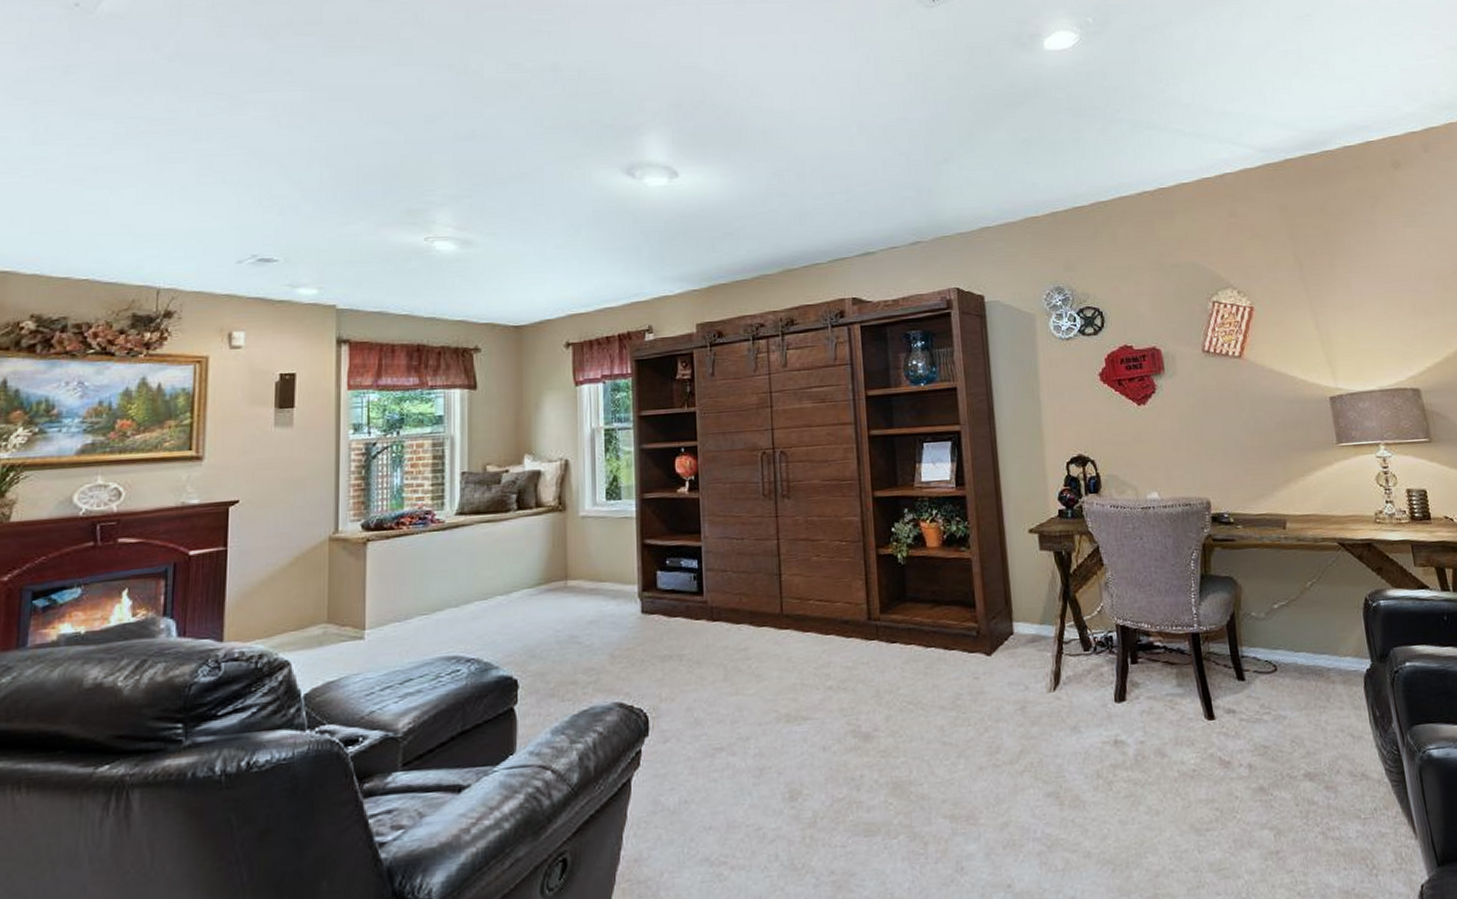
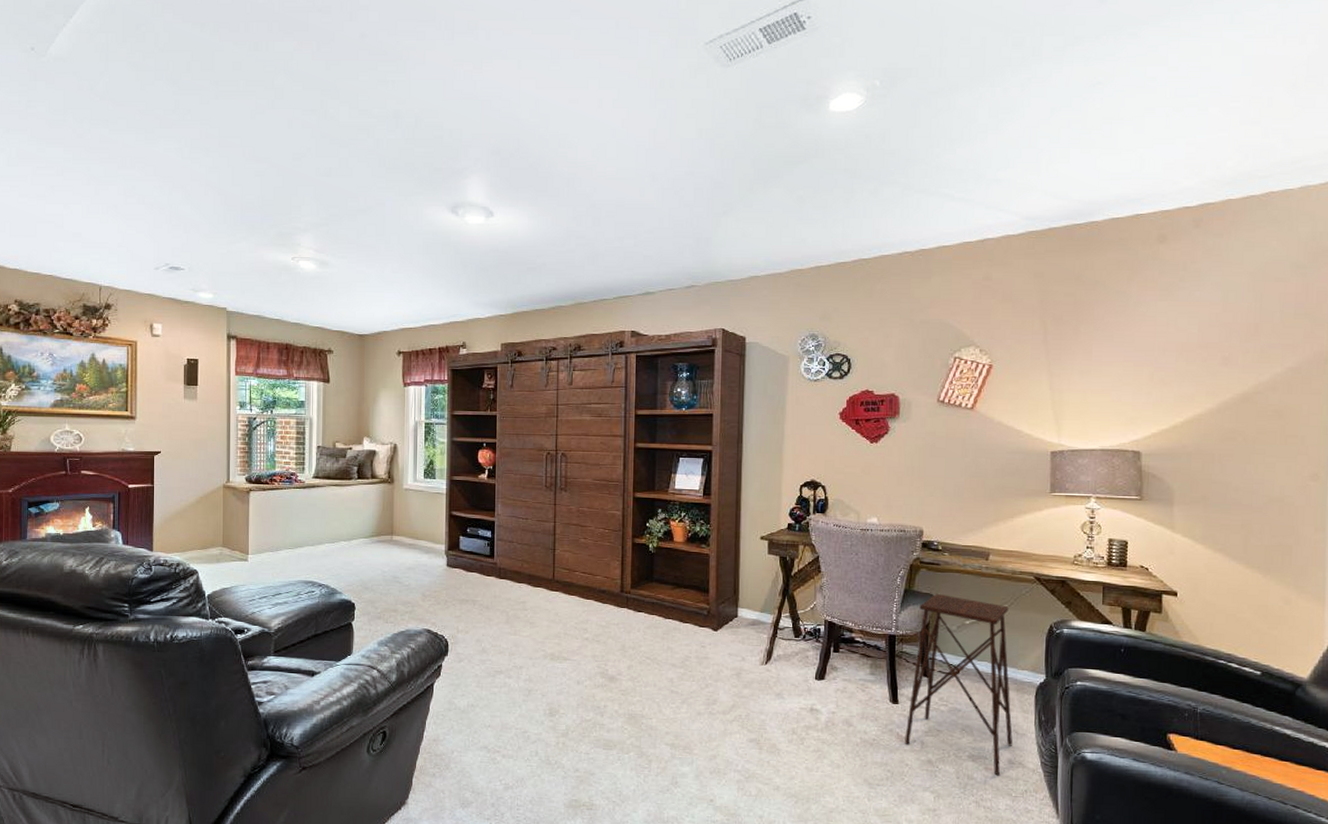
side table: none [1220,575,1351,795] -> present [904,593,1013,776]

